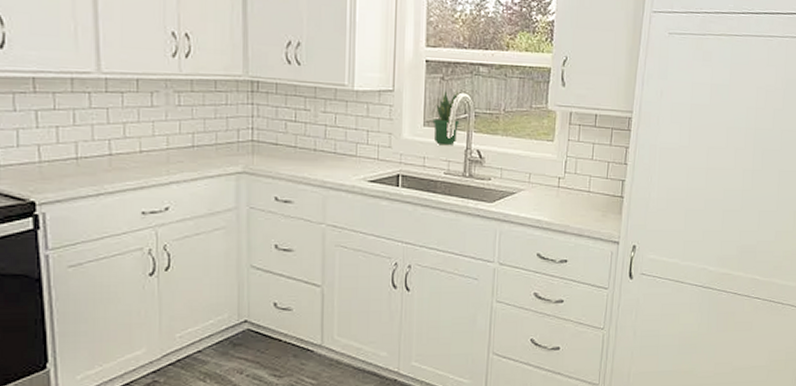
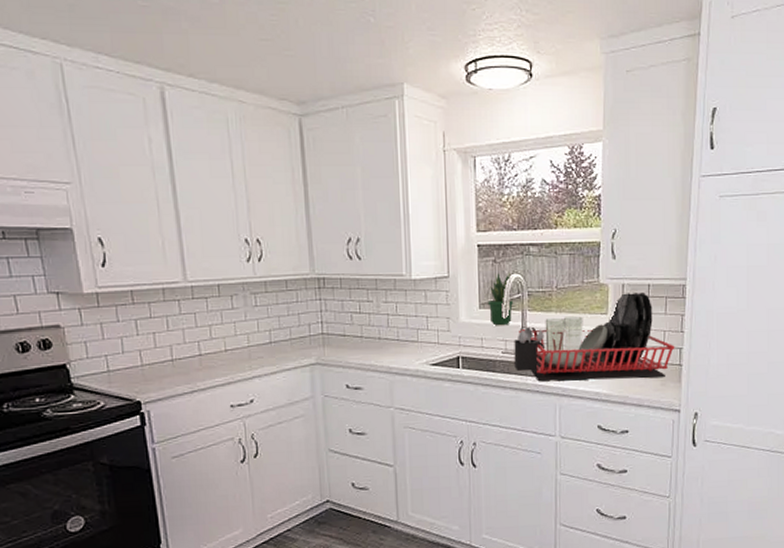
dish rack: none [456,121,618,209] -> present [514,292,675,382]

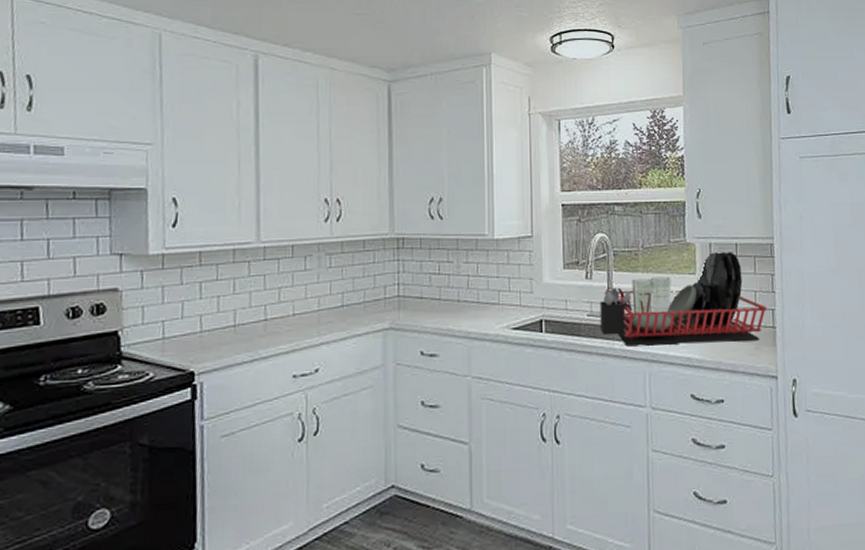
planter: present [487,272,514,325] -> none [572,231,599,286]

